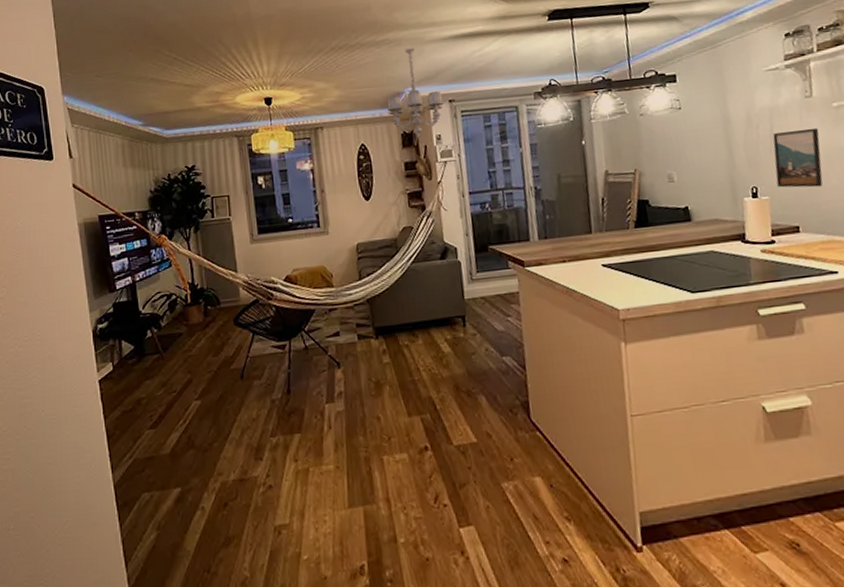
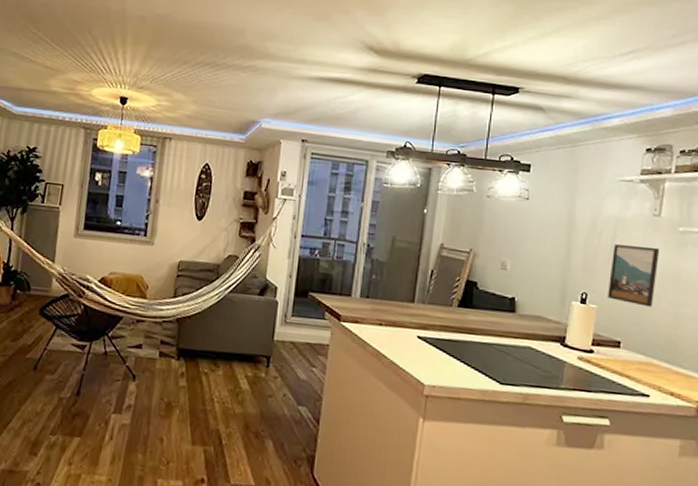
chandelier: present [387,48,443,137] -> none [239,79,297,169]

